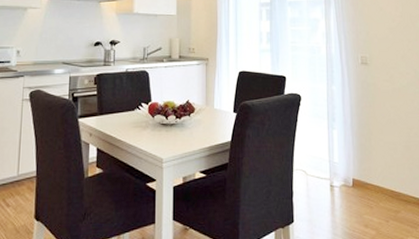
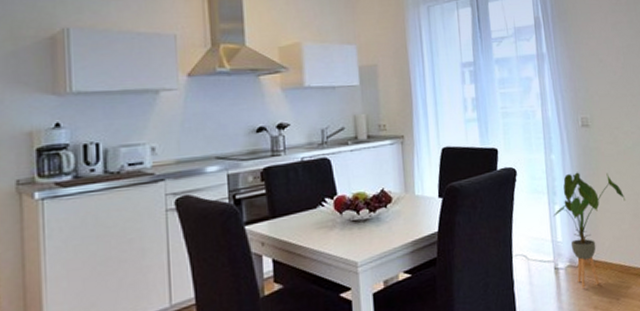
house plant: none [331,103,399,207] -> present [552,172,626,288]

